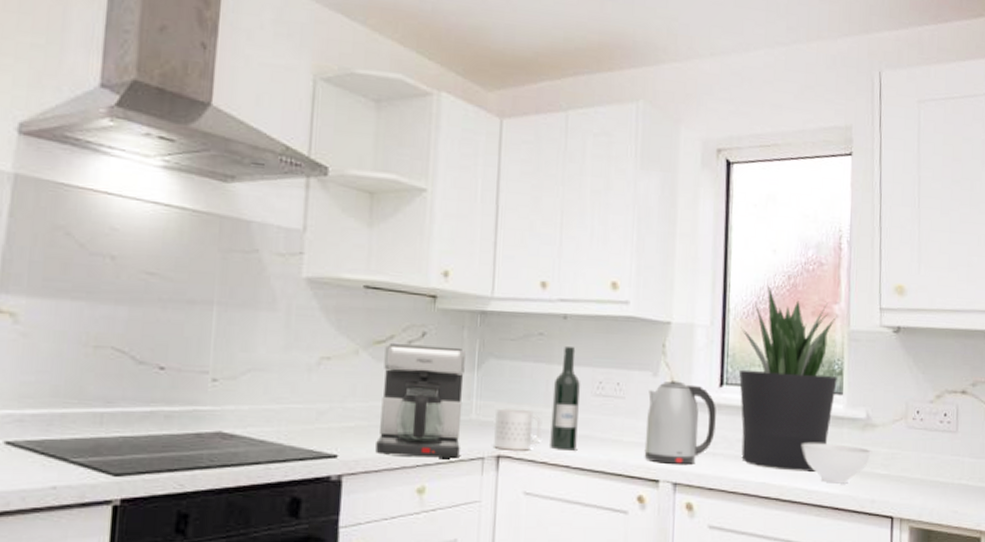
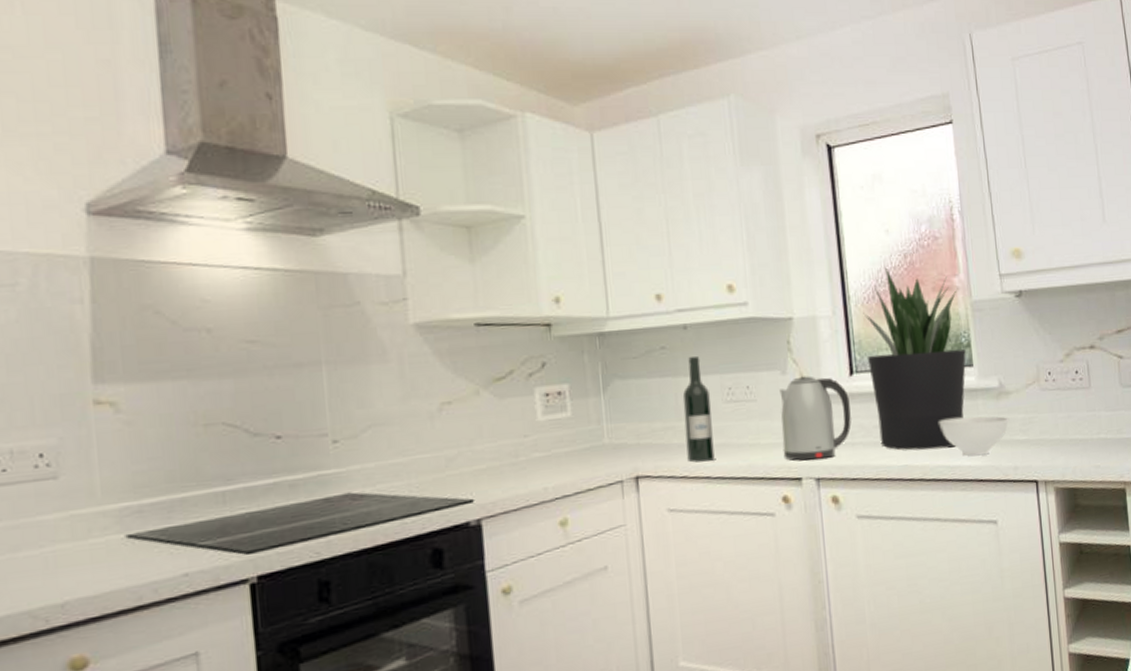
coffee maker: present [375,344,465,458] -> none [506,373,598,493]
mug: present [493,407,542,451] -> none [627,426,678,471]

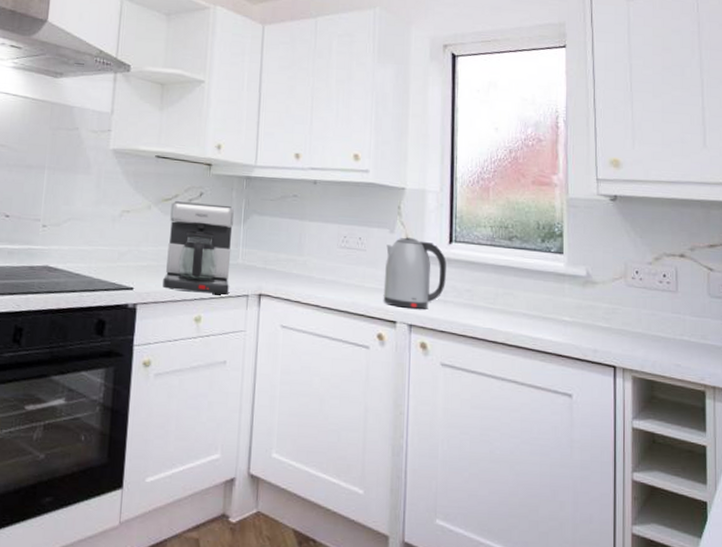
coffee maker: none [506,373,598,493] -> present [163,201,234,295]
wine bottle: present [682,357,715,463] -> none [302,207,329,293]
planter: present [863,268,966,451] -> none [467,160,558,321]
bowl: present [938,416,1010,457] -> none [524,295,593,334]

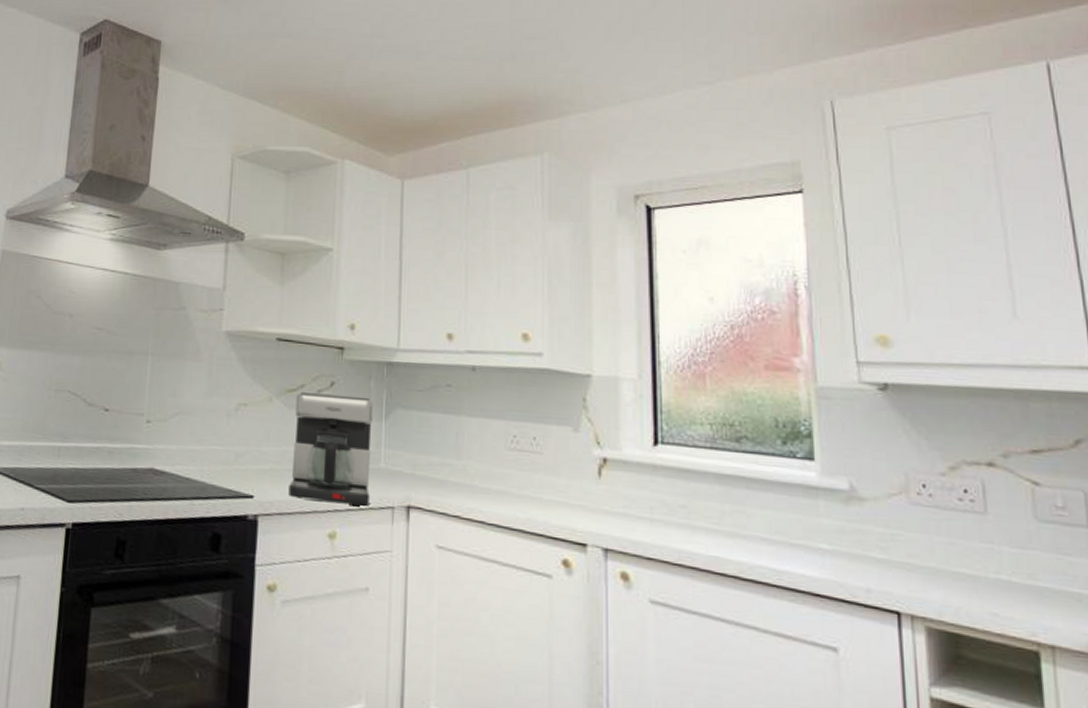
kettle: present [383,237,446,309] -> none [568,437,651,530]

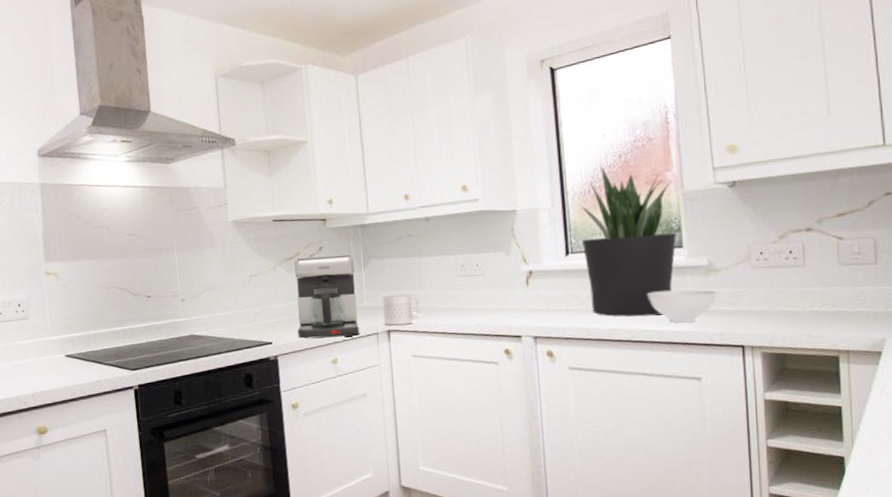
mug: none [403,457,453,503] -> present [382,293,420,326]
planter: none [675,338,805,549] -> present [579,167,676,317]
bowl: none [762,514,862,566] -> present [646,289,718,323]

